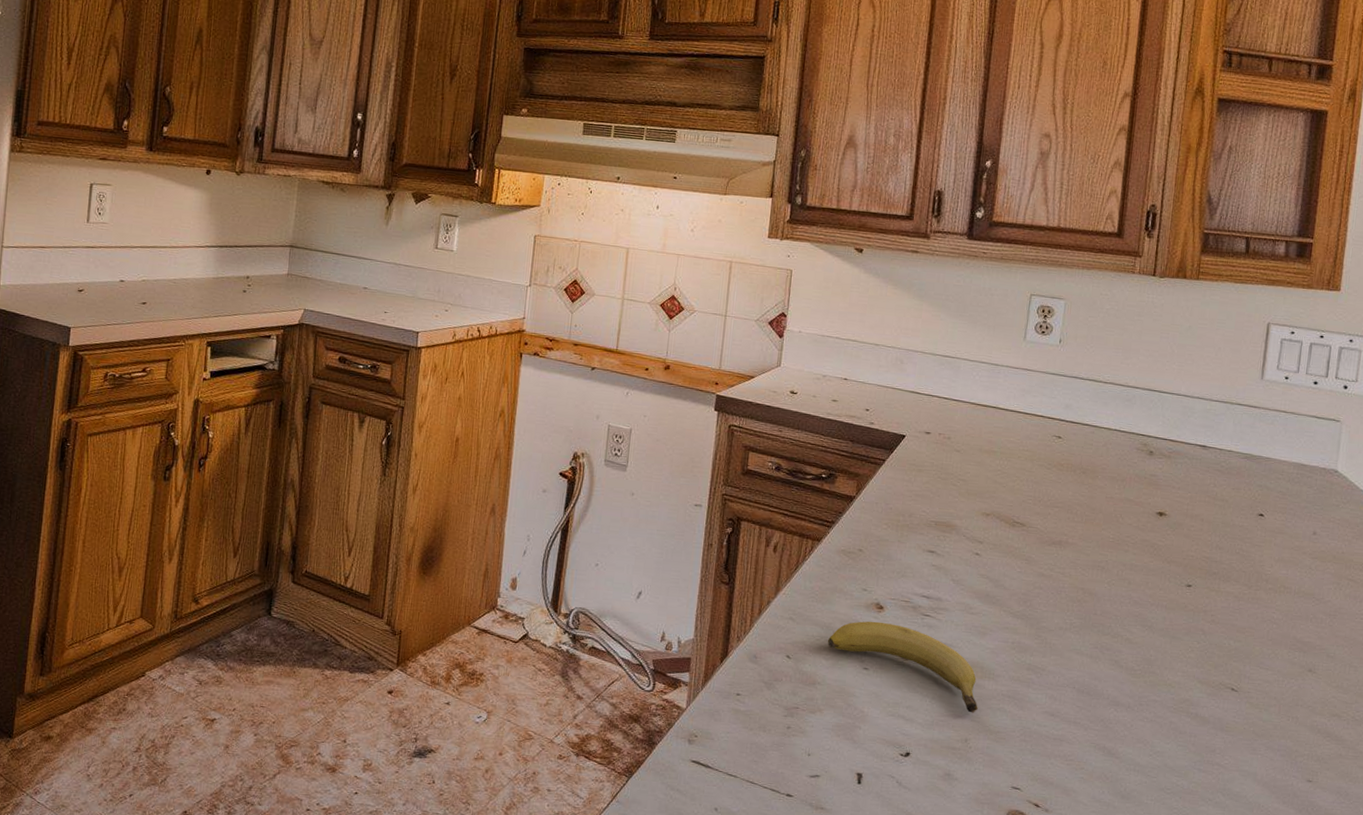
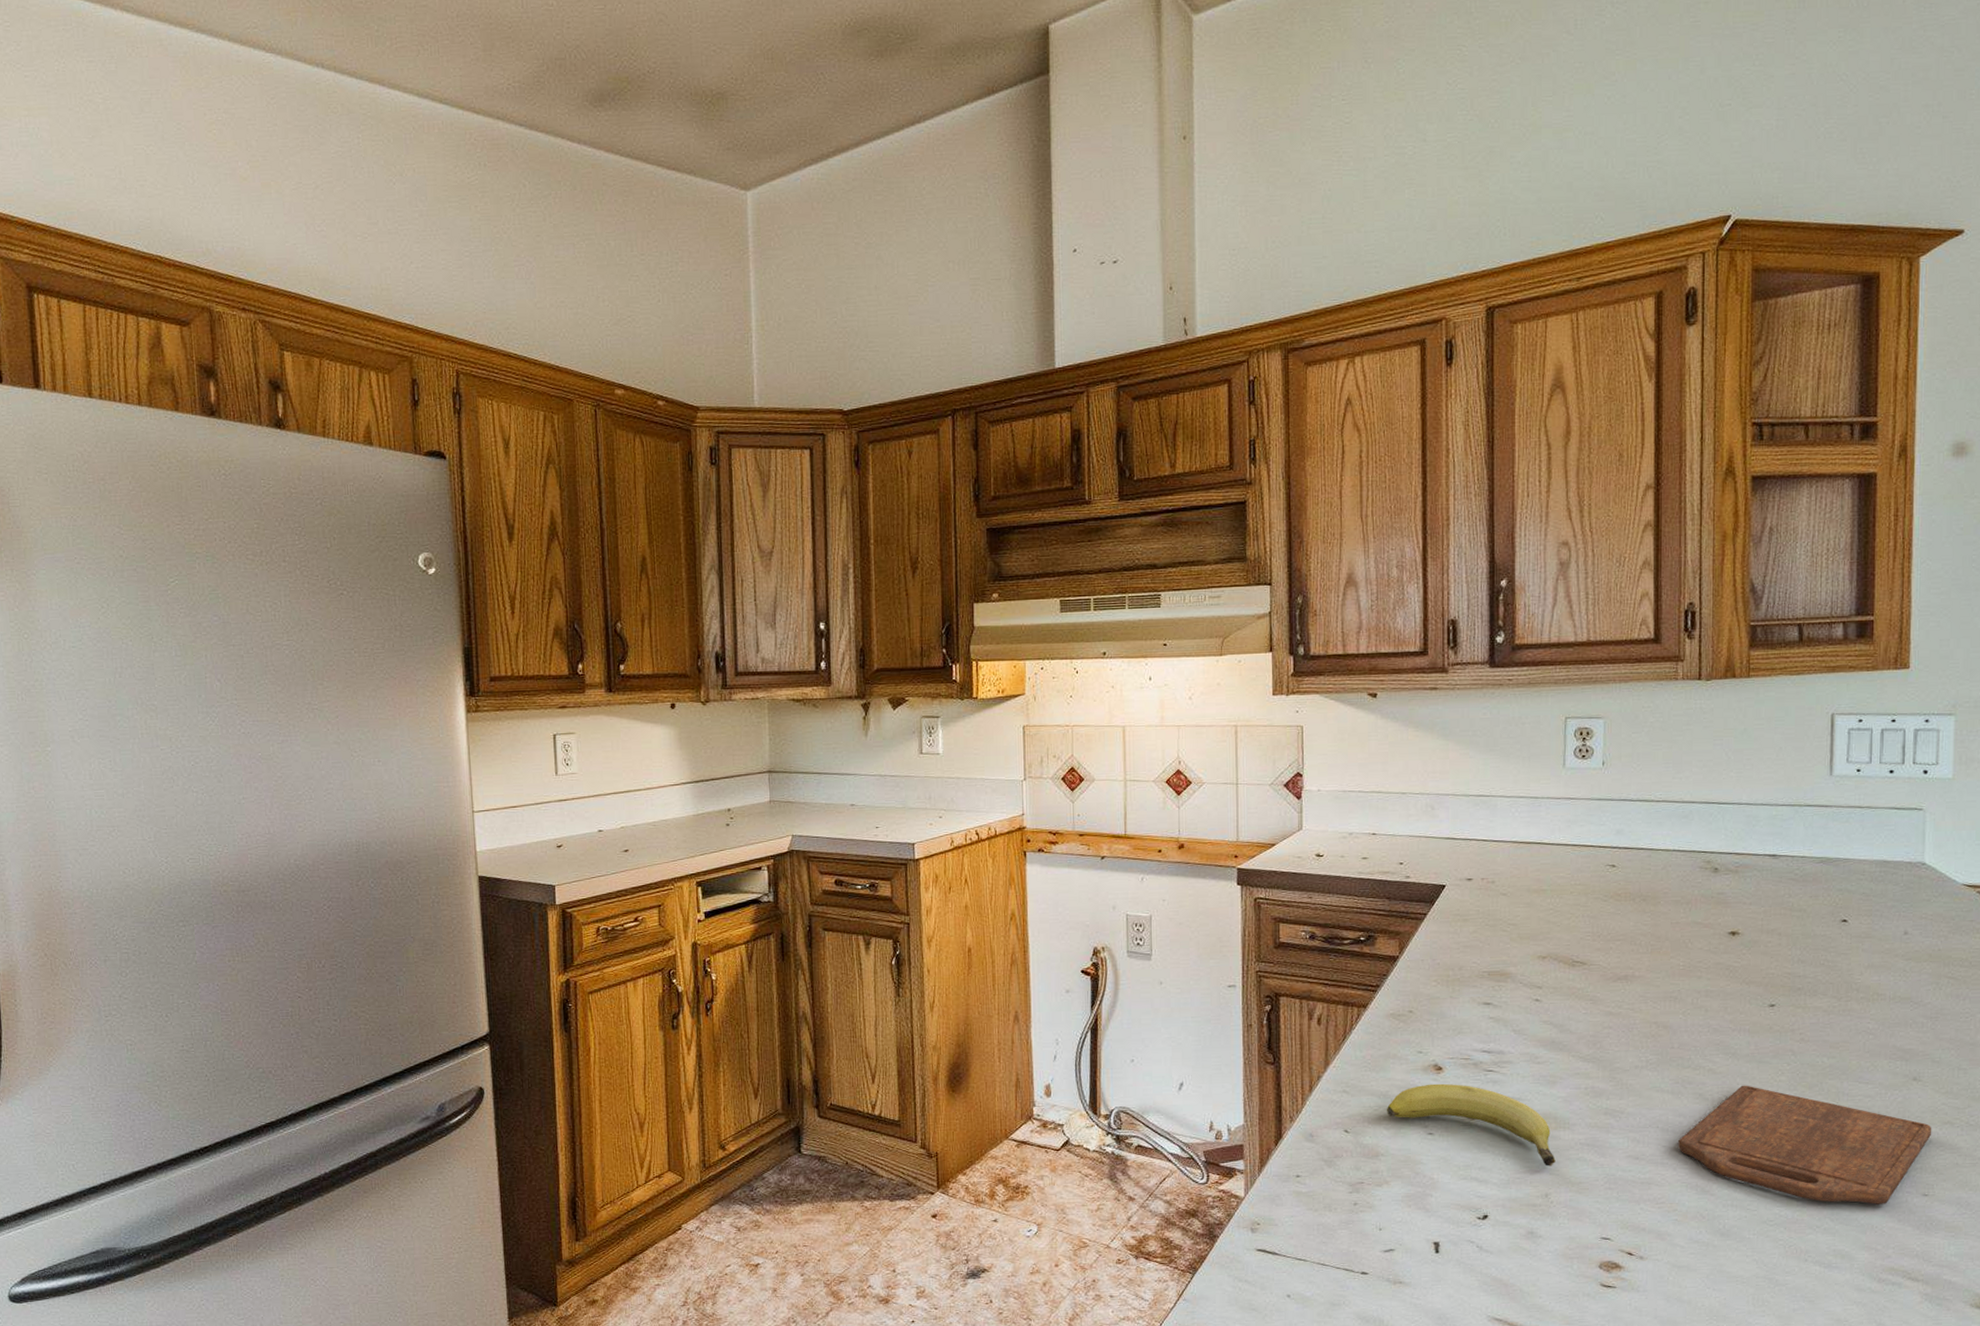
cutting board: none [1091,657,1322,786] -> present [1678,1085,1932,1205]

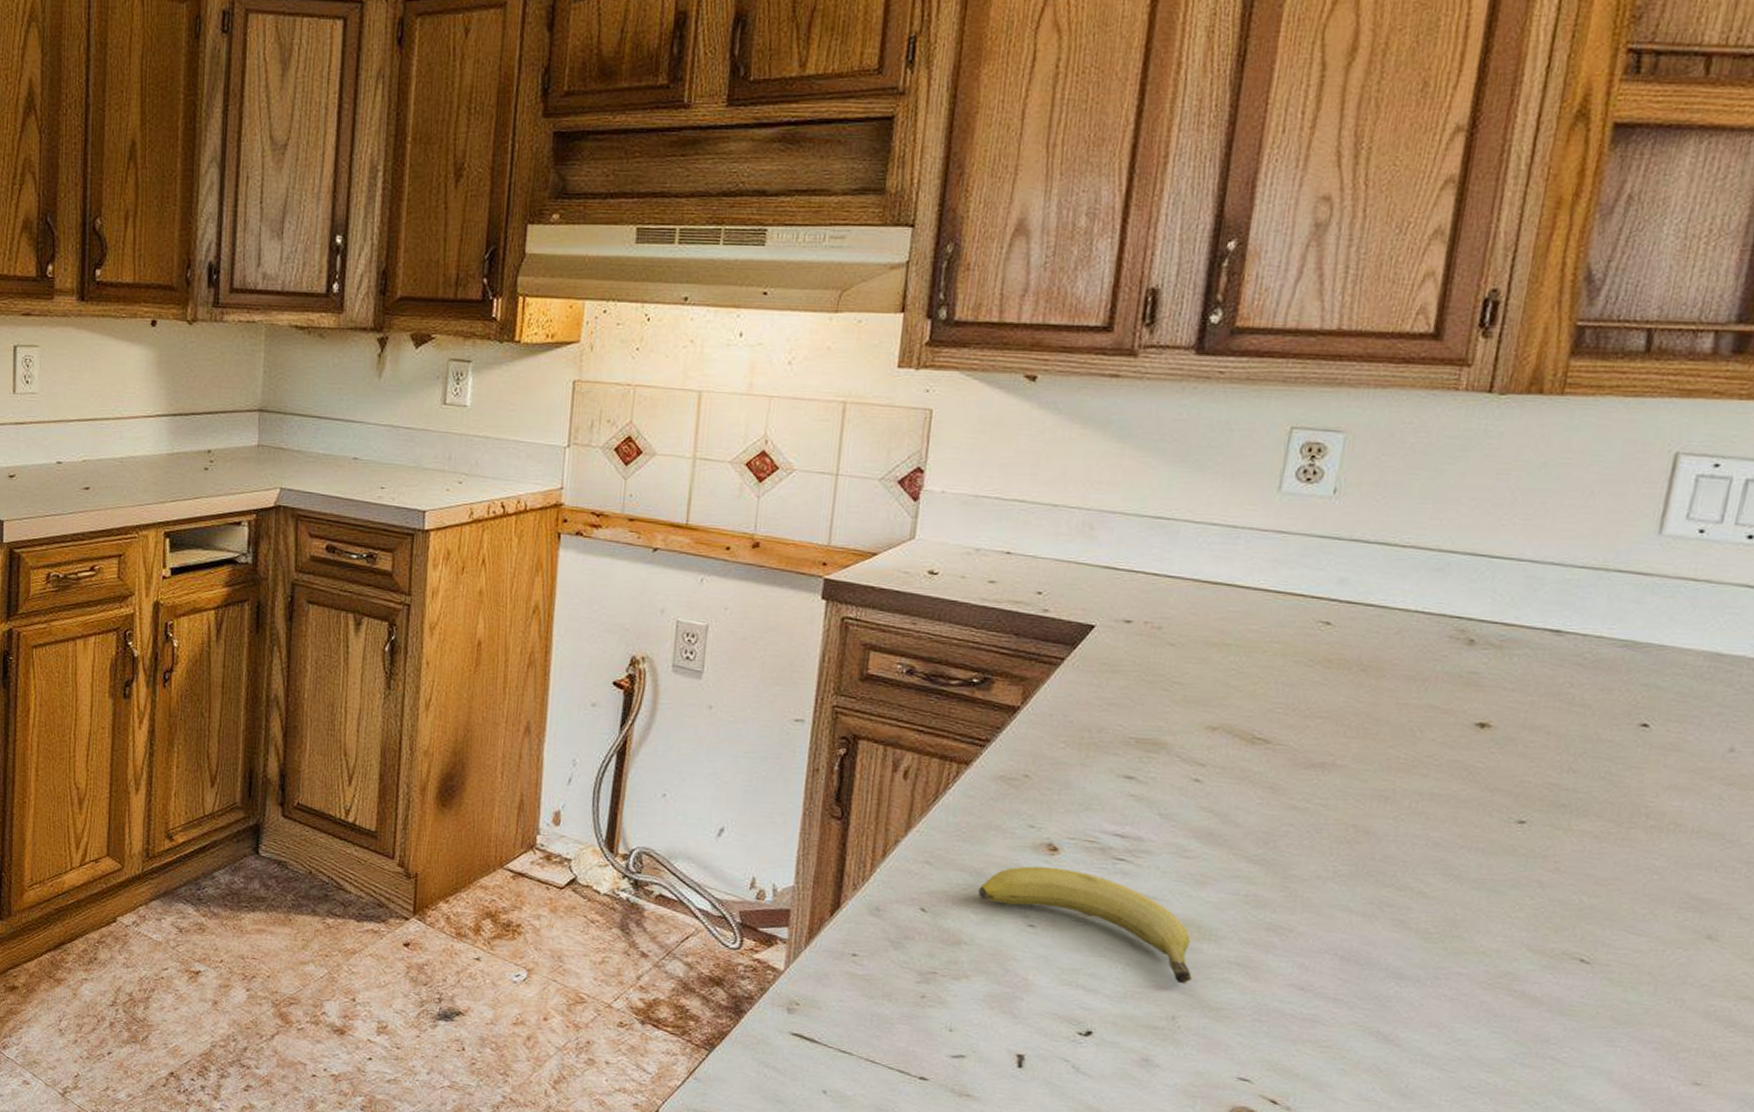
cutting board: present [1678,1085,1932,1205] -> none [1360,916,1723,1088]

